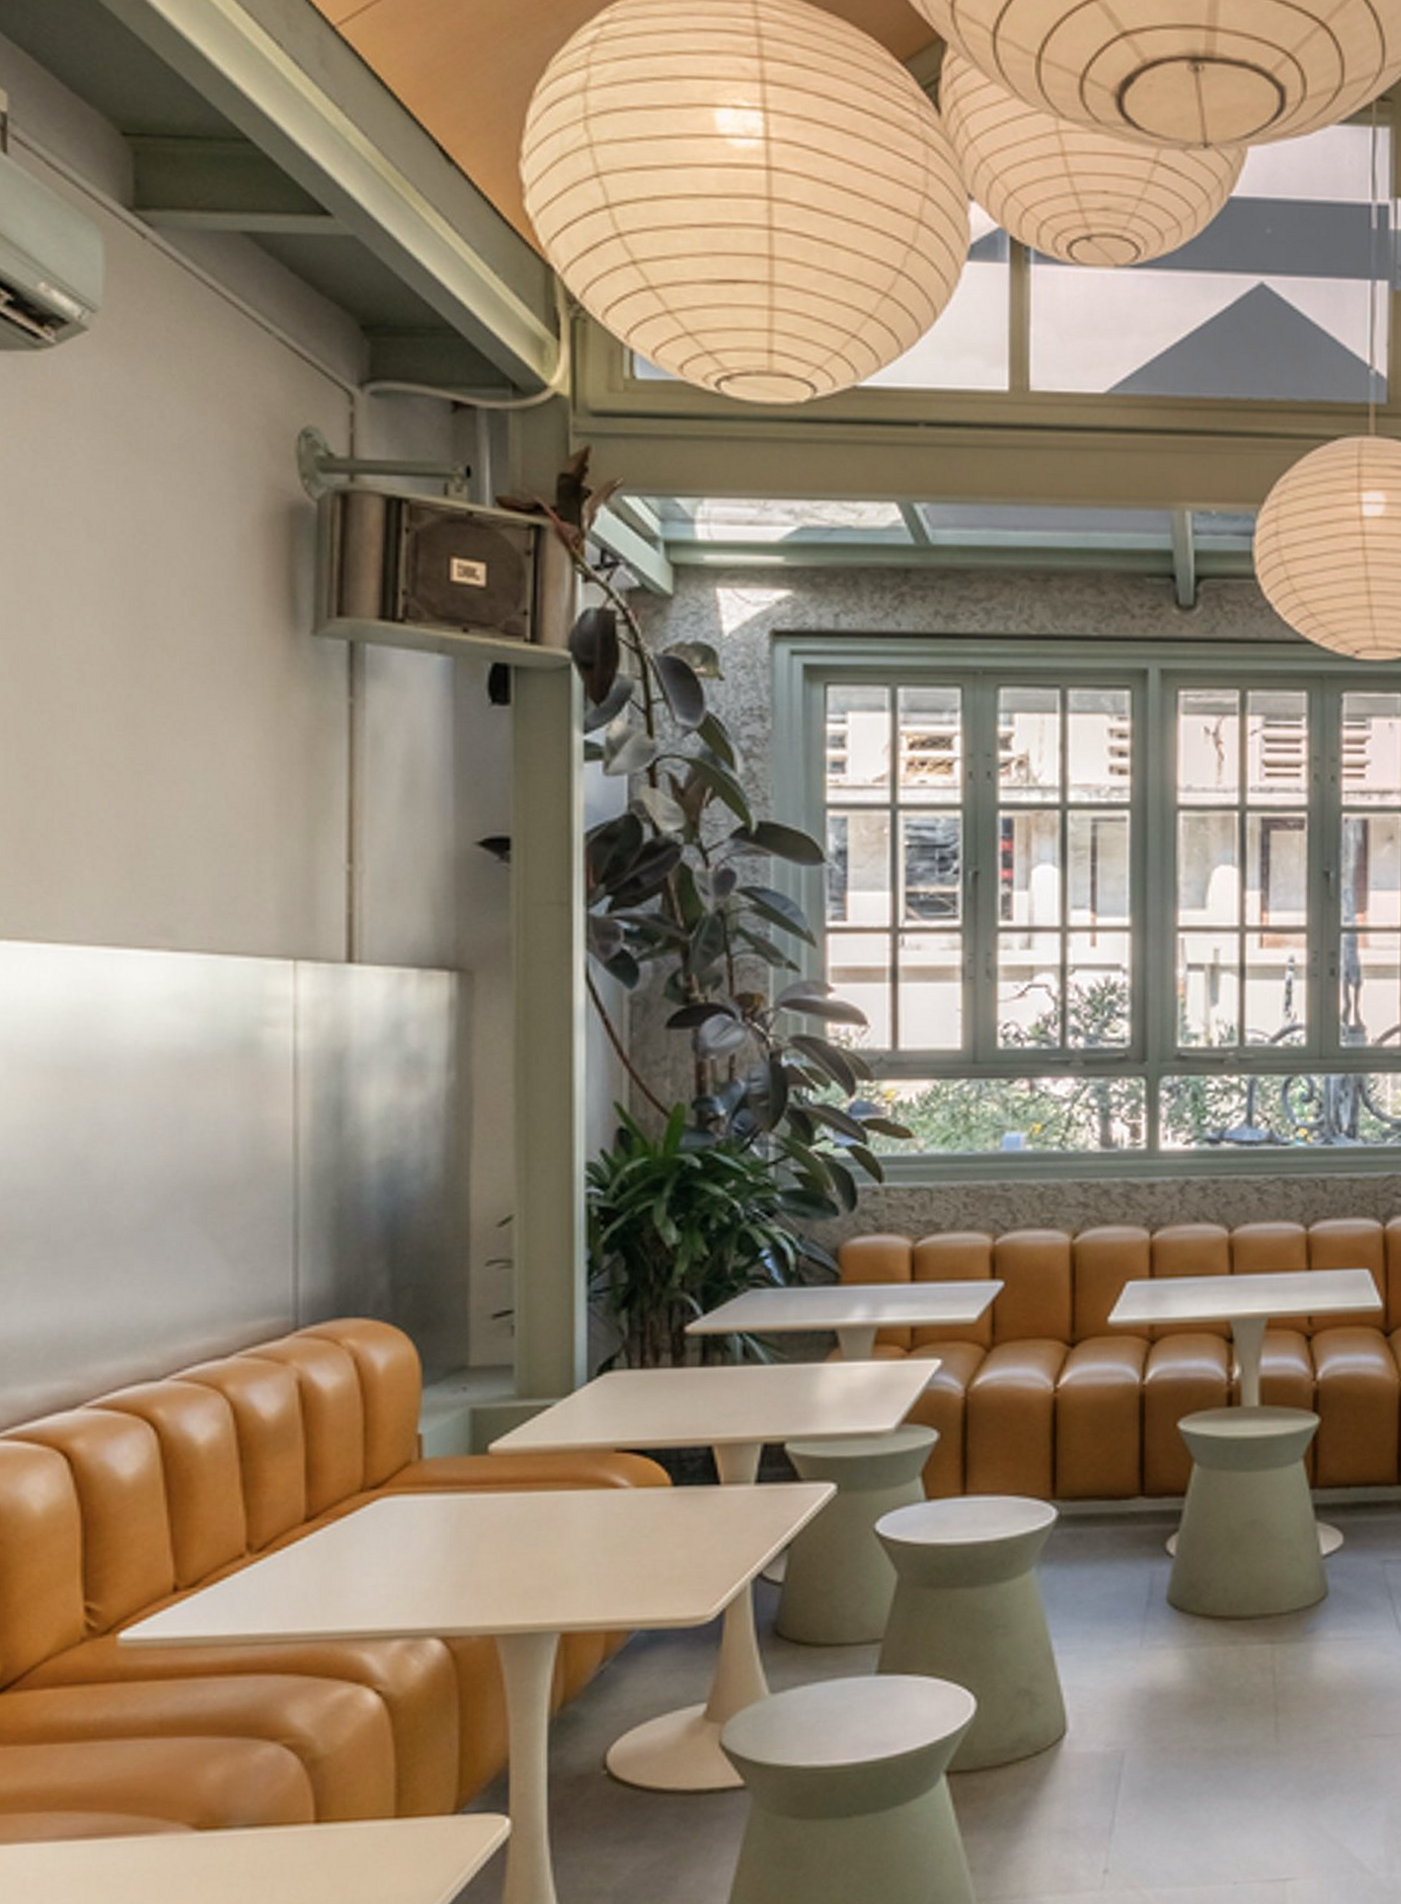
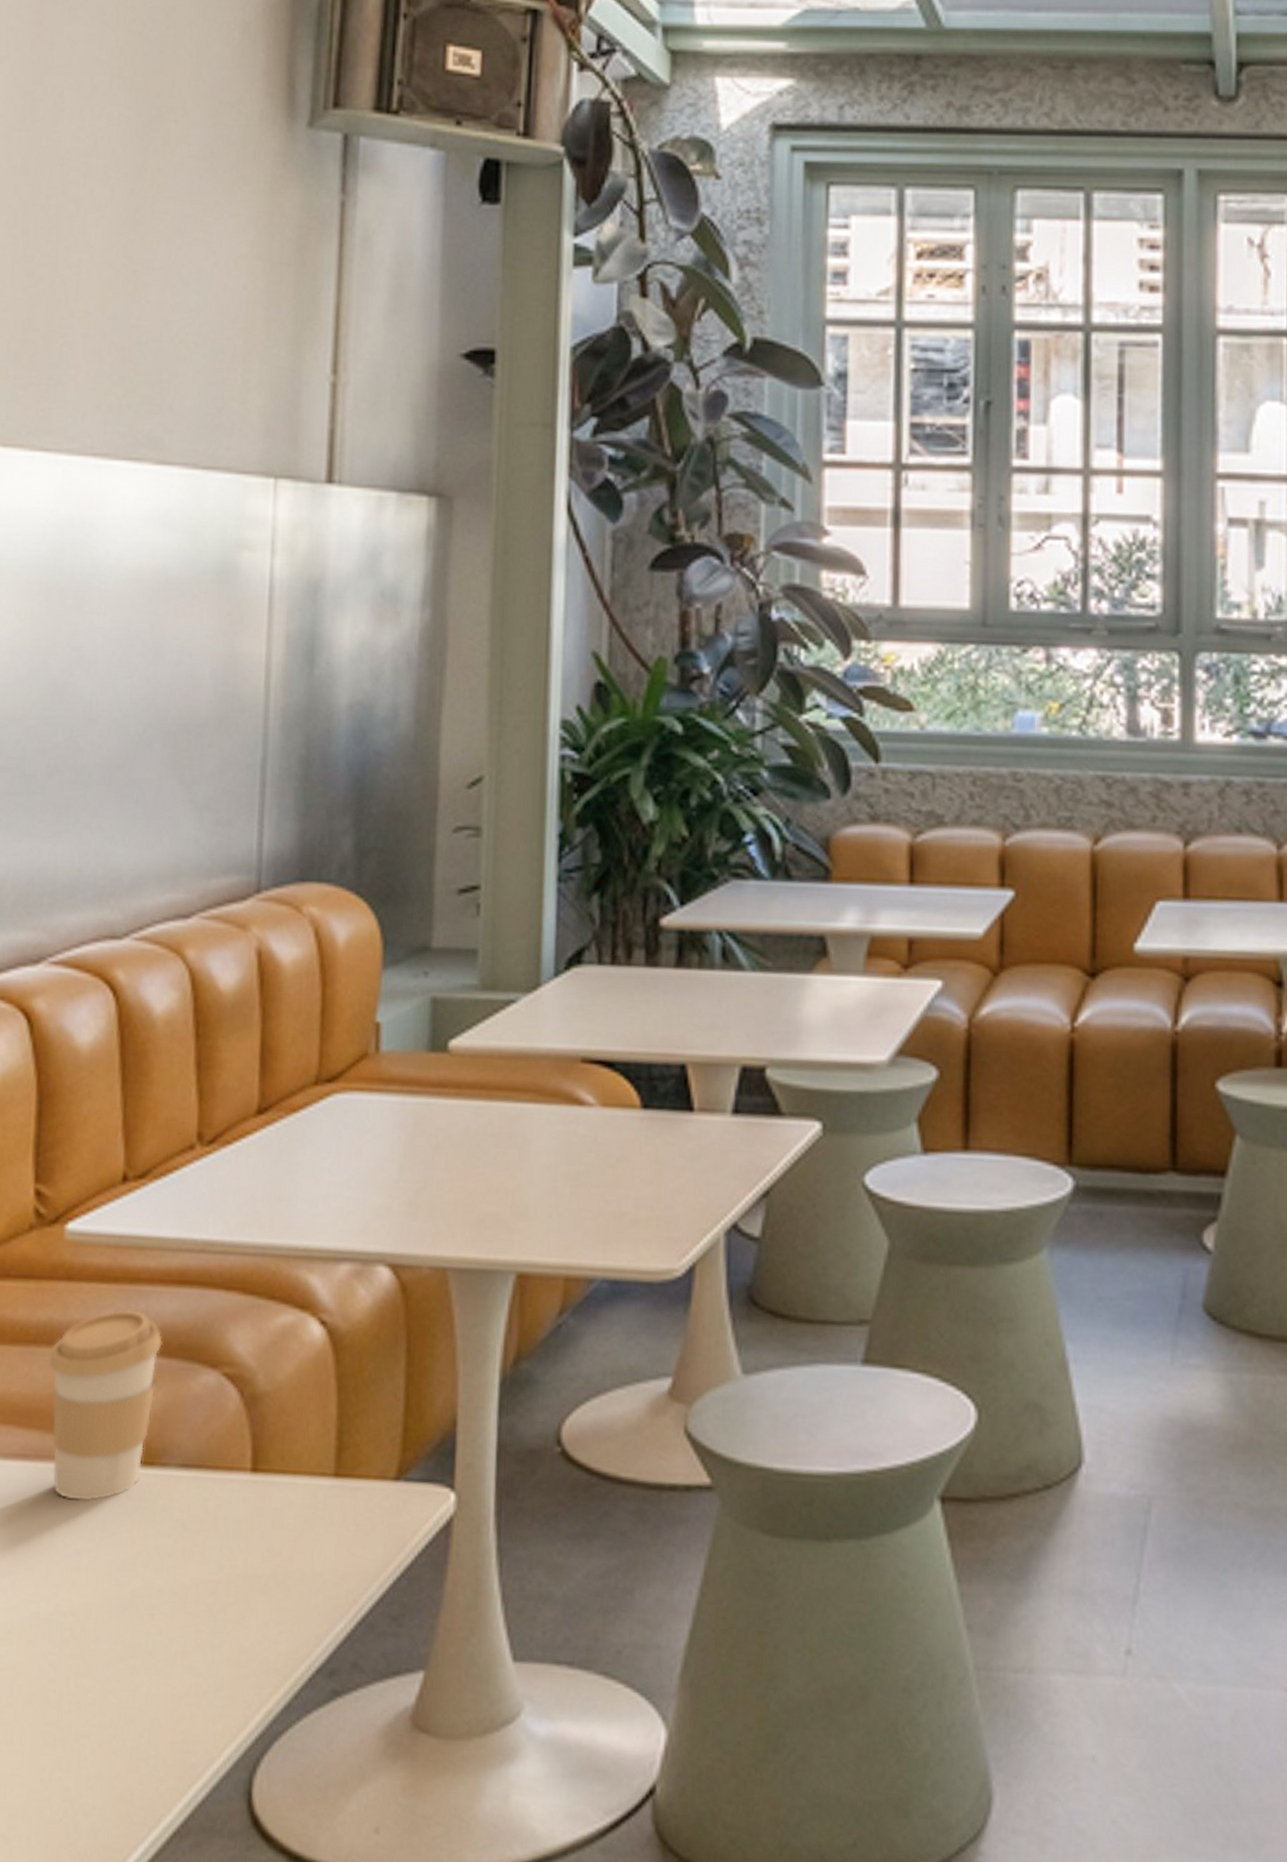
coffee cup: none [108,1700,221,1867] -> present [48,1309,163,1501]

